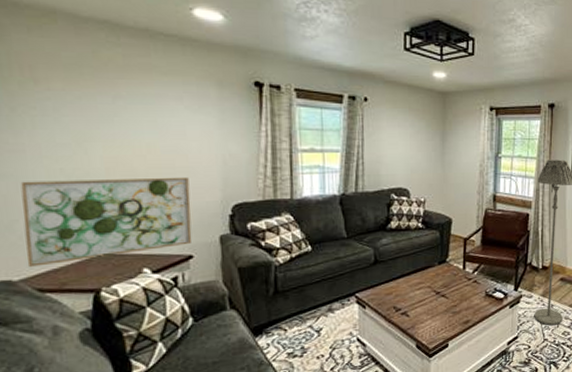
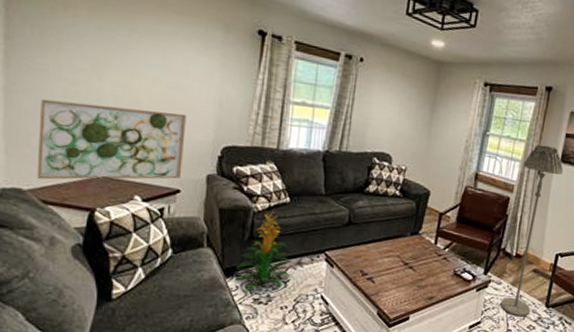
indoor plant: none [264,262,324,347] -> present [235,211,291,292]

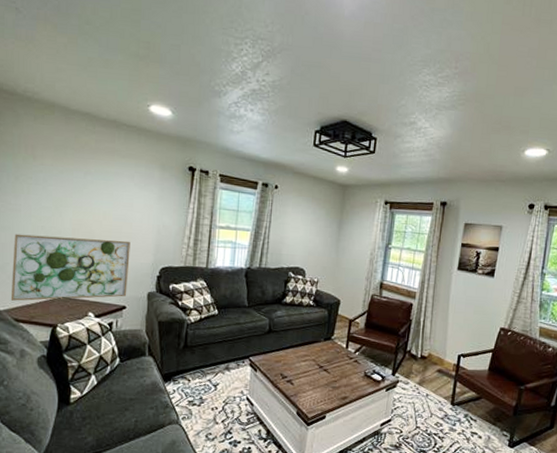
indoor plant: present [235,211,291,292] -> none [172,322,221,395]
floor lamp: present [501,144,563,317] -> none [409,254,461,415]

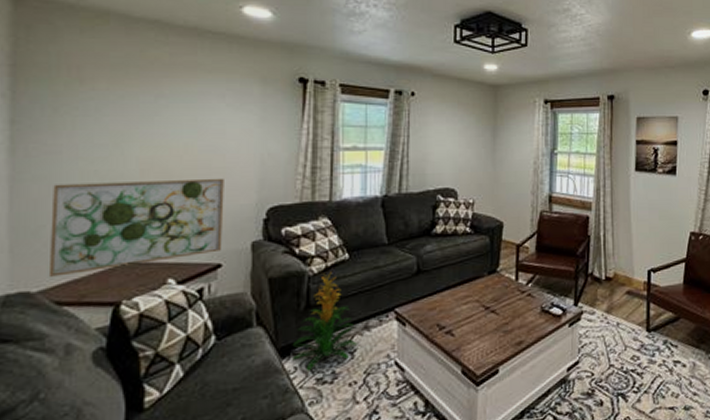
indoor plant: none [172,322,221,395] -> present [292,271,358,371]

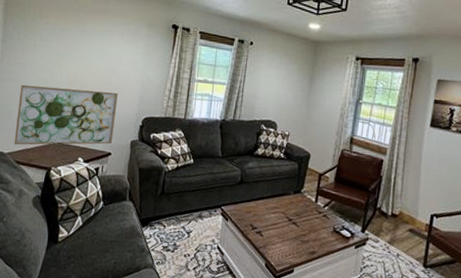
indoor plant: present [292,271,358,371] -> none [149,170,194,240]

